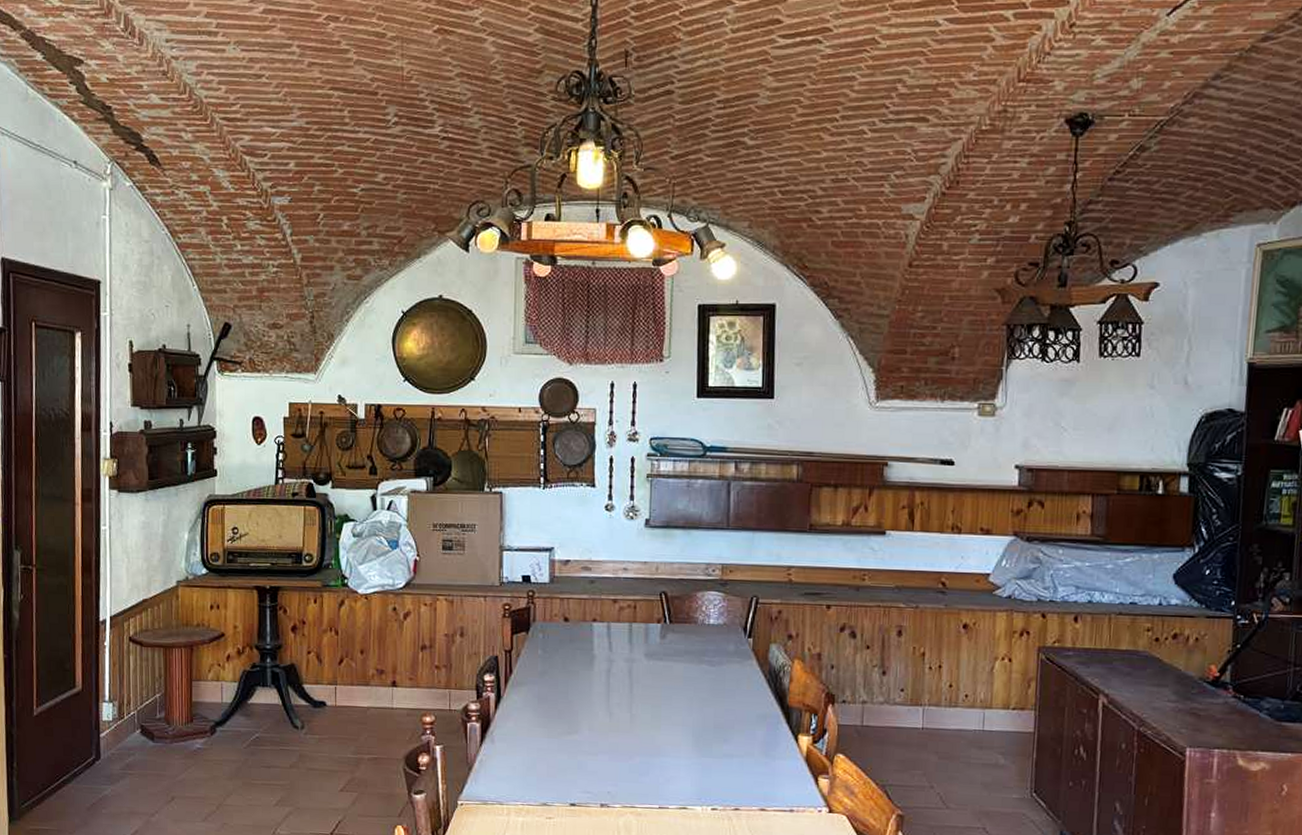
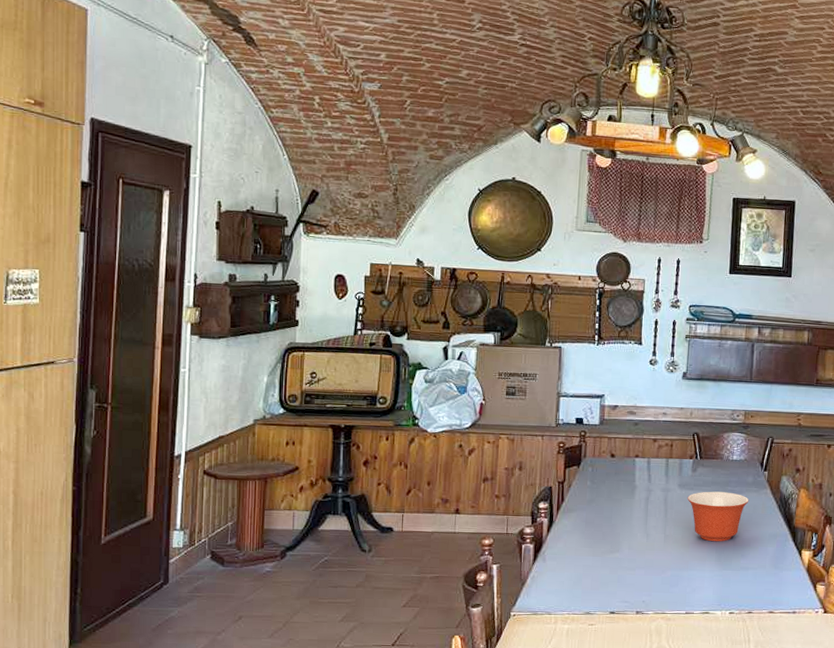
mixing bowl: none [656,662,731,723] -> present [687,491,749,542]

